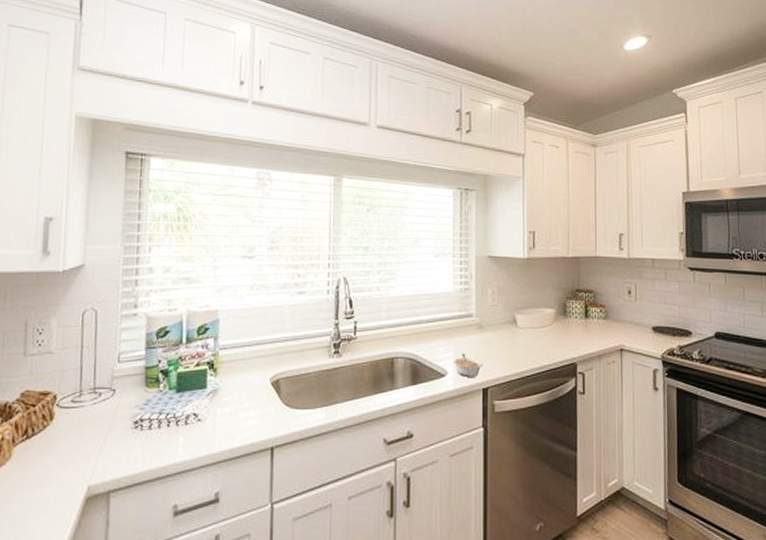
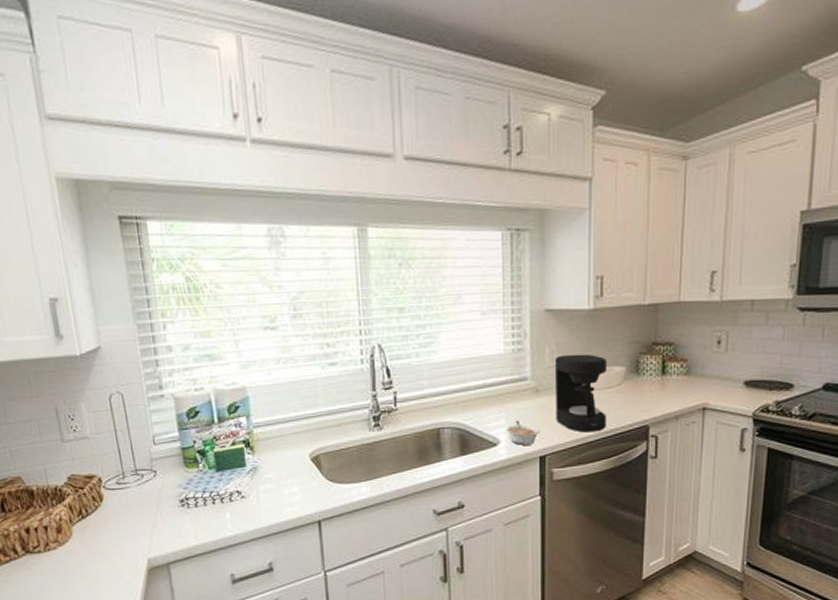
coffee maker: none [495,296,540,367] -> present [554,354,607,433]

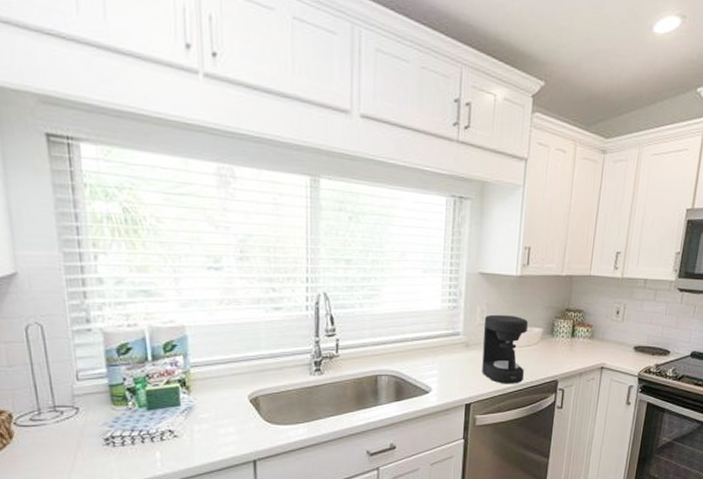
legume: present [505,420,541,445] -> none [437,371,468,393]

